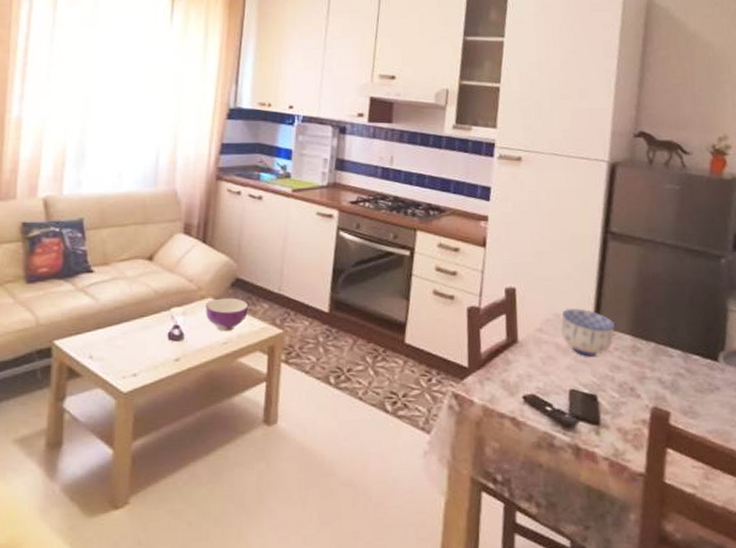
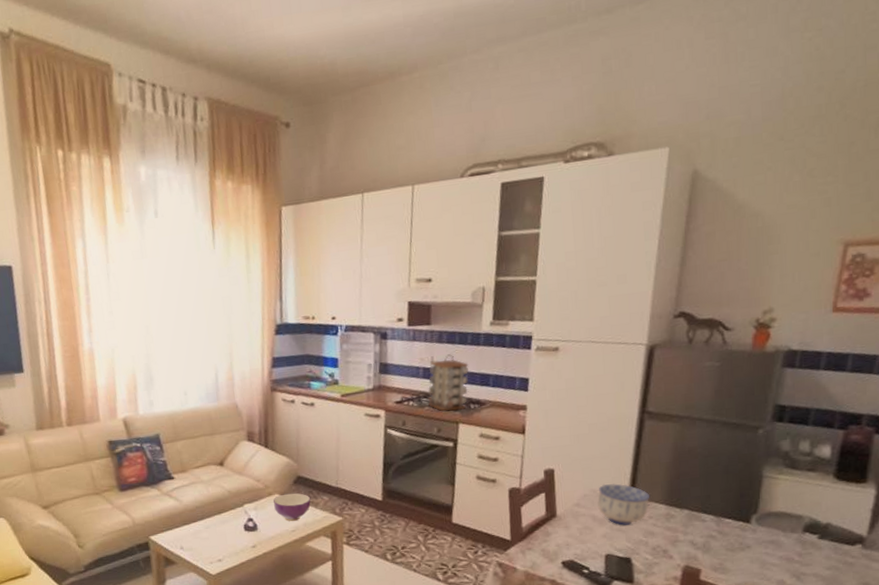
spice rack: none [384,155,430,216] -> present [427,354,469,412]

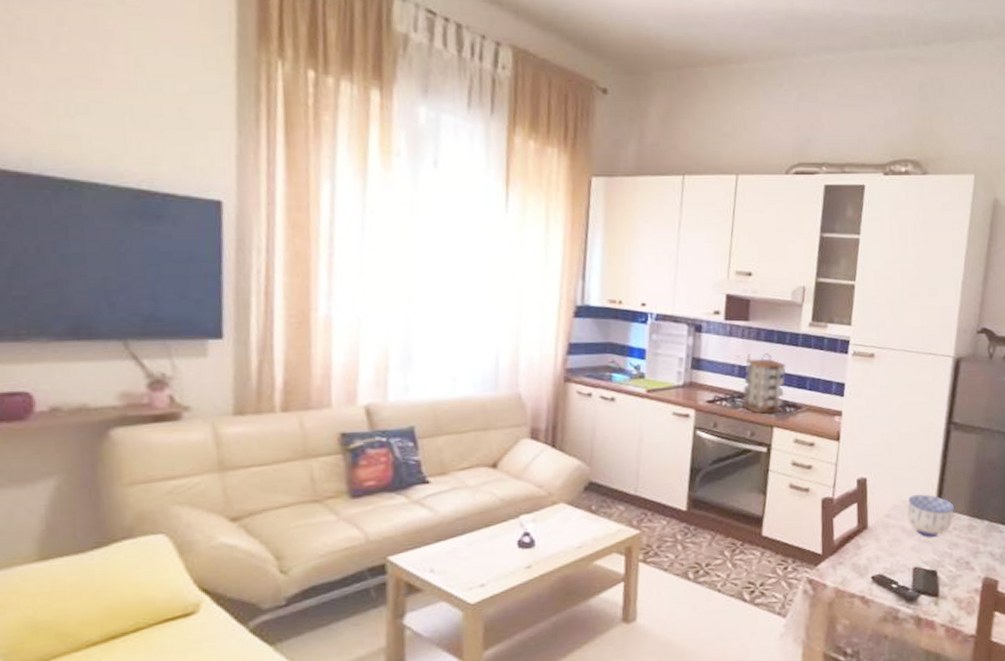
bowl: present [273,492,311,521] -> none [557,501,604,536]

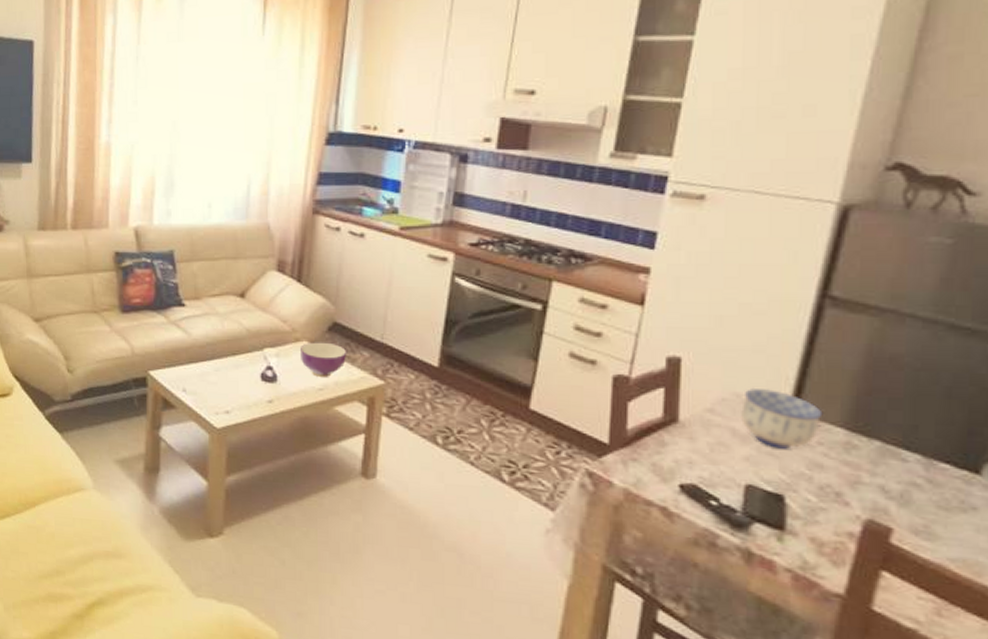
bowl: none [557,501,604,536] -> present [299,342,347,377]
spice rack: present [741,353,786,414] -> none [512,190,575,263]

